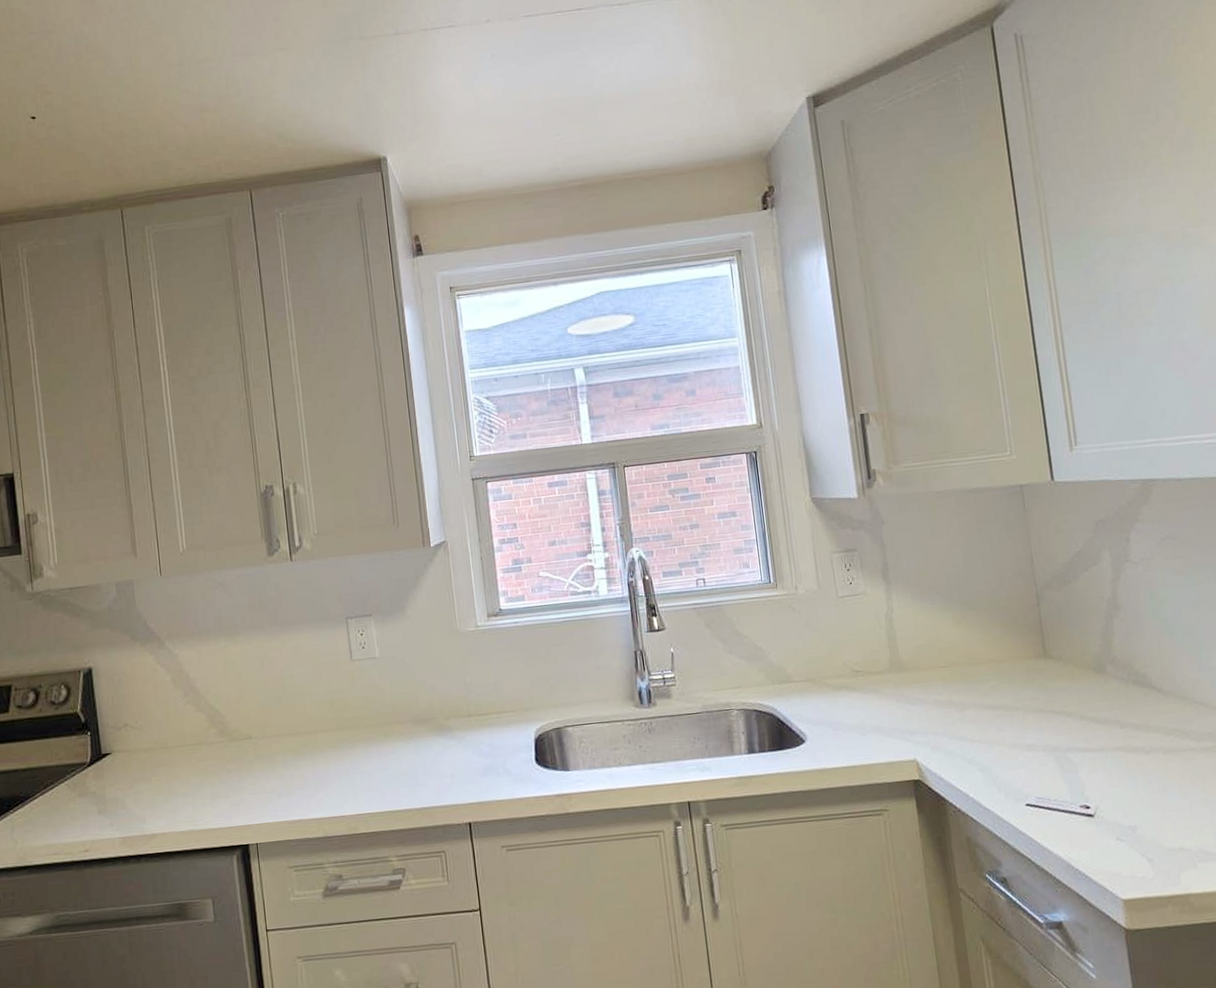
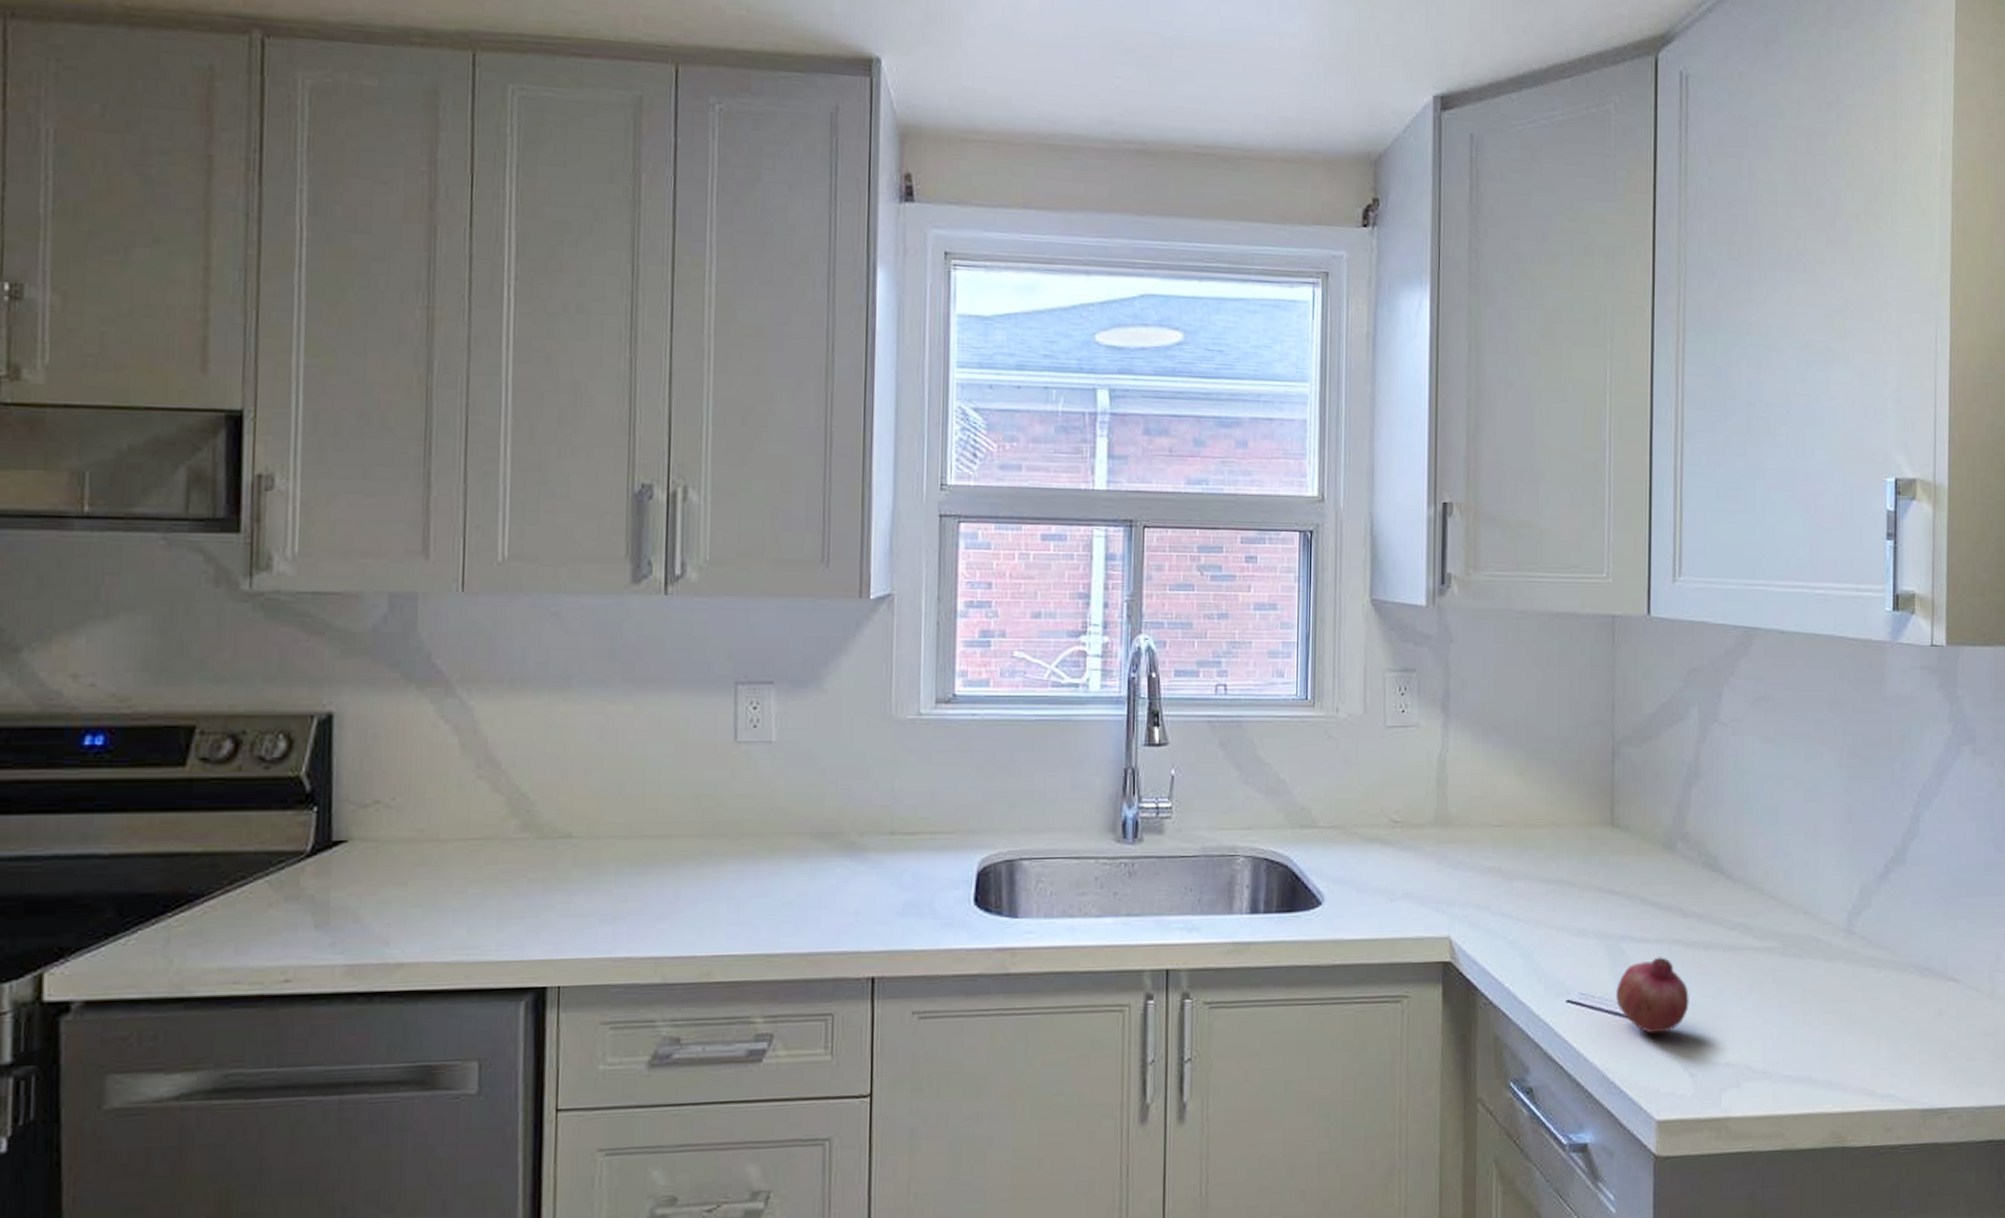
fruit: none [1069,762,1138,827] -> present [1616,957,1689,1034]

